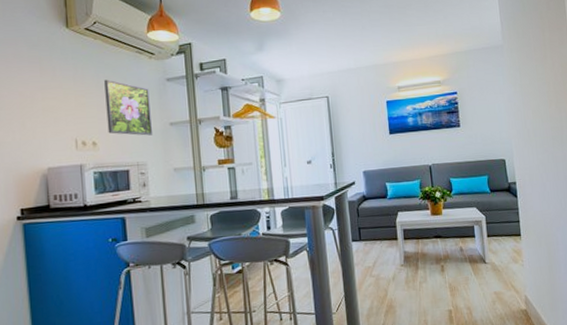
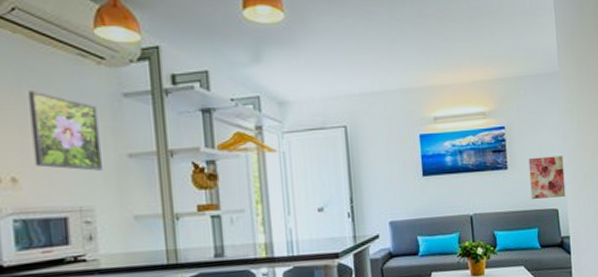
wall art: none [478,114,512,151] -> present [528,156,566,199]

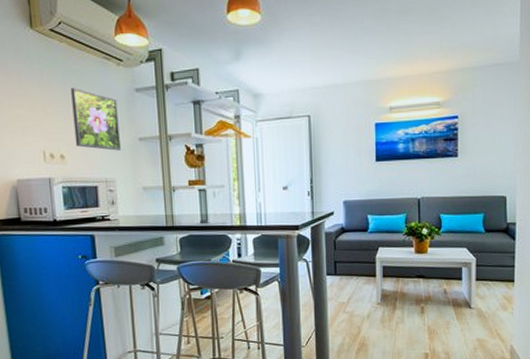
wall art: present [528,156,566,199] -> none [479,145,516,186]

